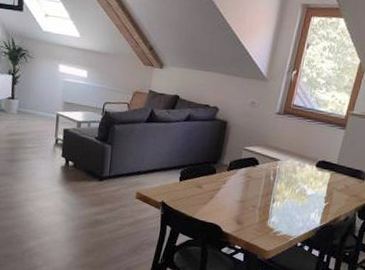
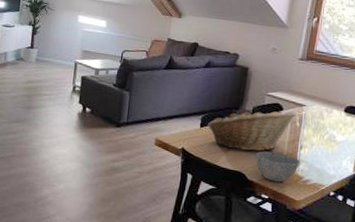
fruit basket: none [186,163,272,205] -> present [207,109,297,152]
bowl: none [230,204,273,234] -> present [255,151,301,183]

